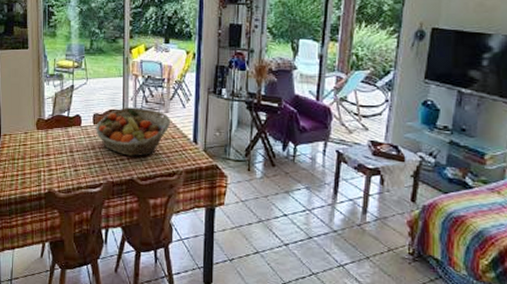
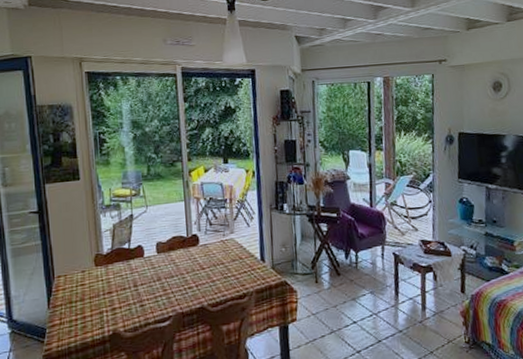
fruit basket: present [95,107,170,156] -> none [159,231,236,283]

